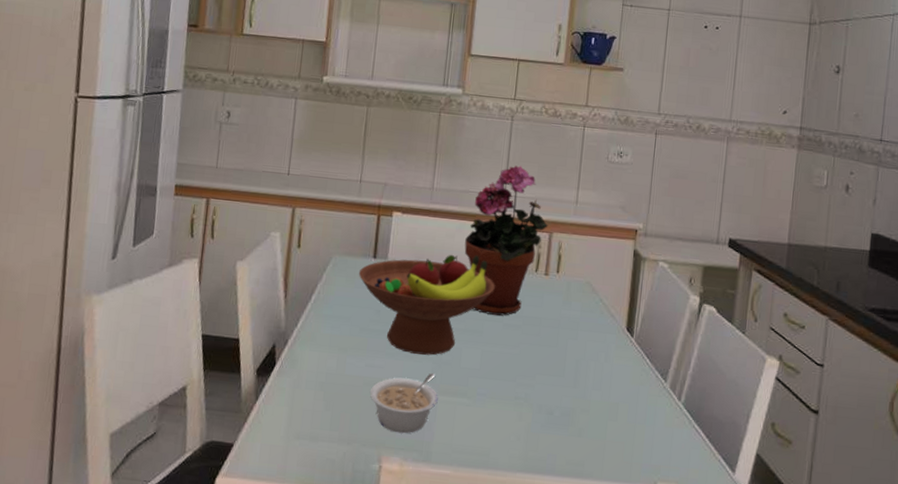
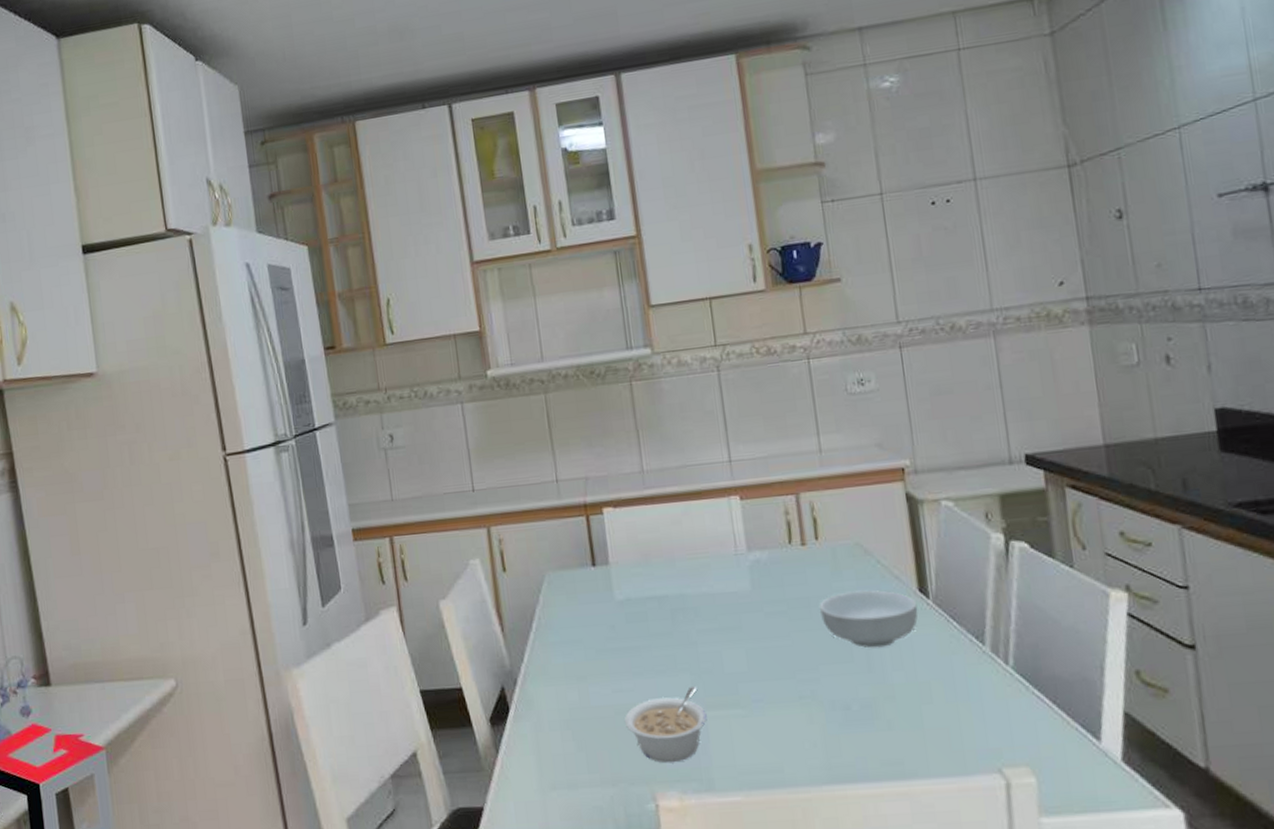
fruit bowl: present [358,254,495,356] -> none [579,539,744,668]
potted plant: present [464,165,549,316] -> none [695,422,792,606]
cereal bowl: none [546,319,623,370] -> present [819,590,919,648]

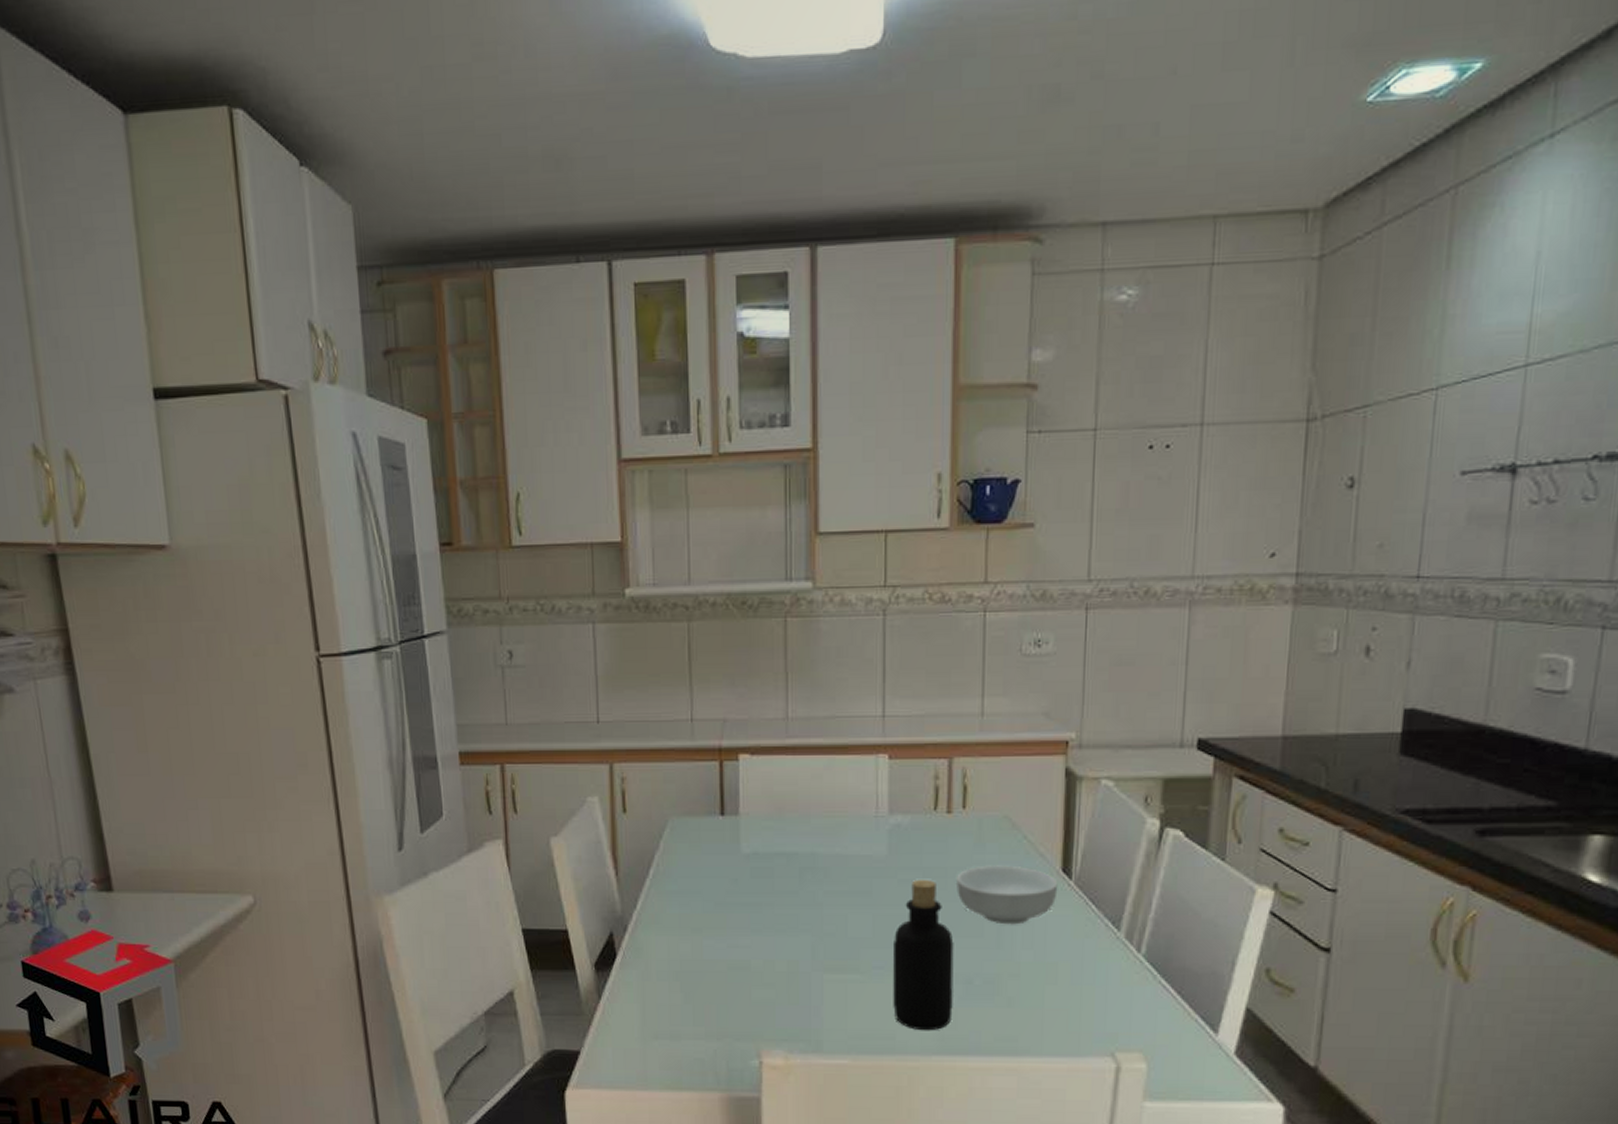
legume: present [624,687,707,764] -> none [736,949,823,1022]
bottle: none [768,610,836,762] -> present [893,879,954,1031]

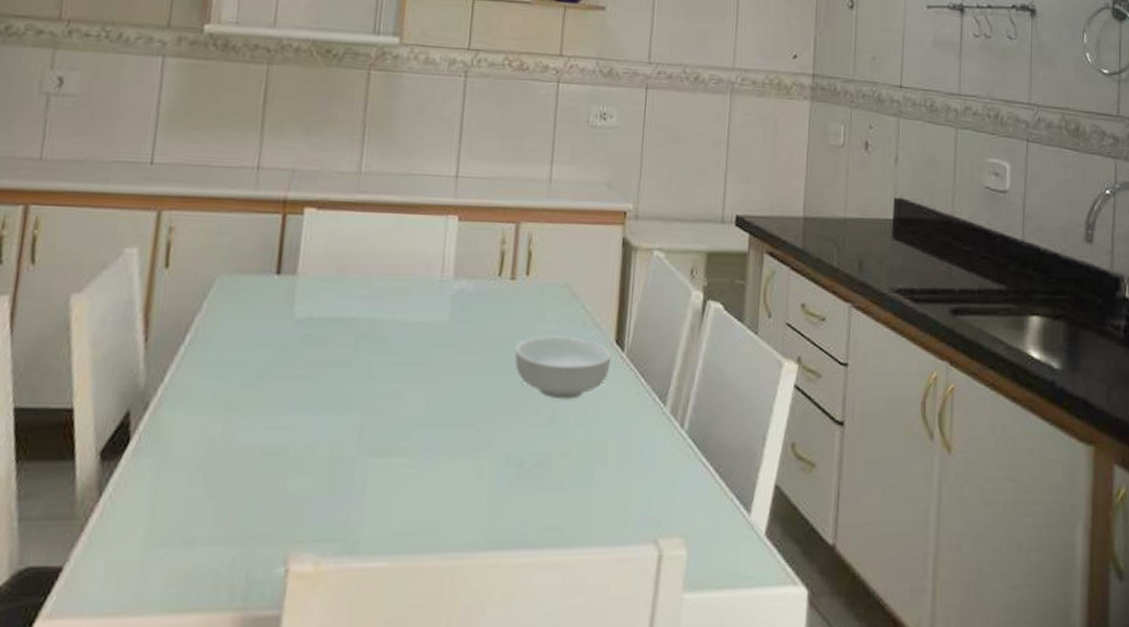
bottle: present [893,879,954,1031] -> none [440,349,509,523]

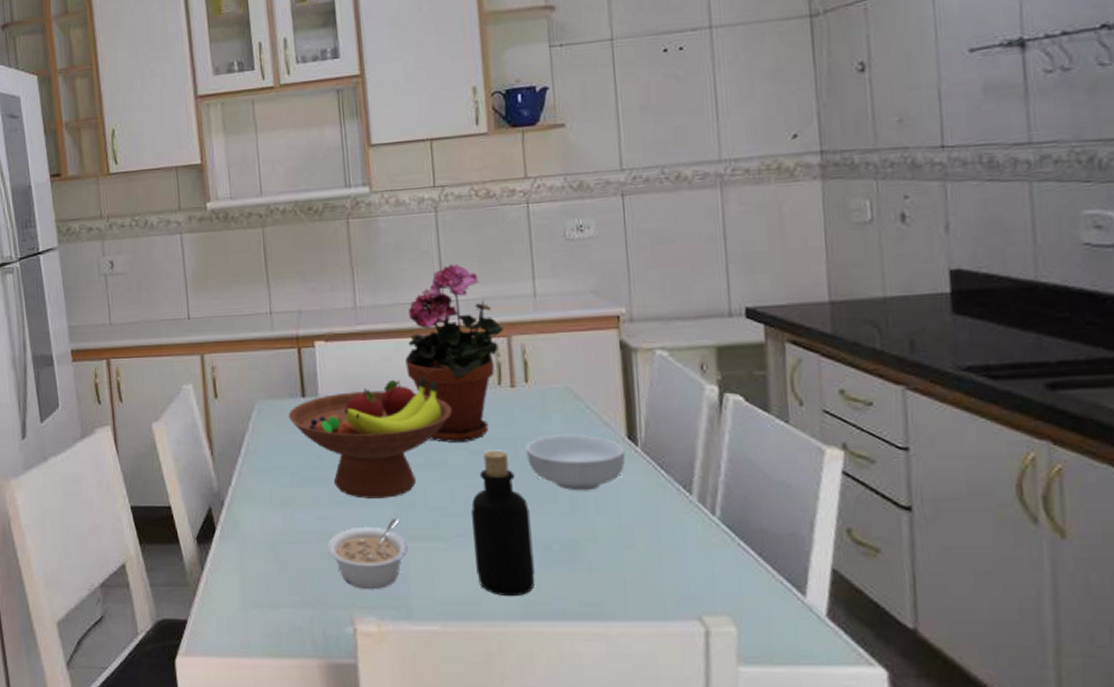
fruit bowl: none [254,260,446,403] -> present [288,376,452,499]
legume: none [271,428,369,519] -> present [326,519,408,590]
potted plant: none [403,136,515,339] -> present [405,263,505,443]
bottle: none [440,349,509,523] -> present [471,449,535,597]

